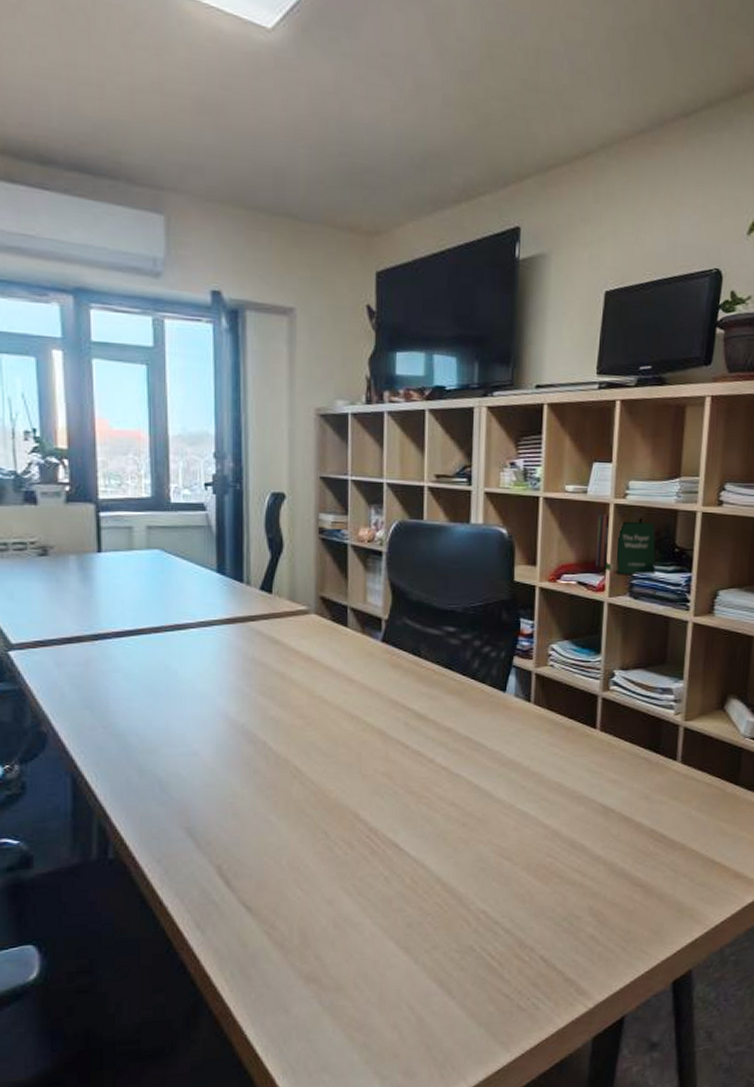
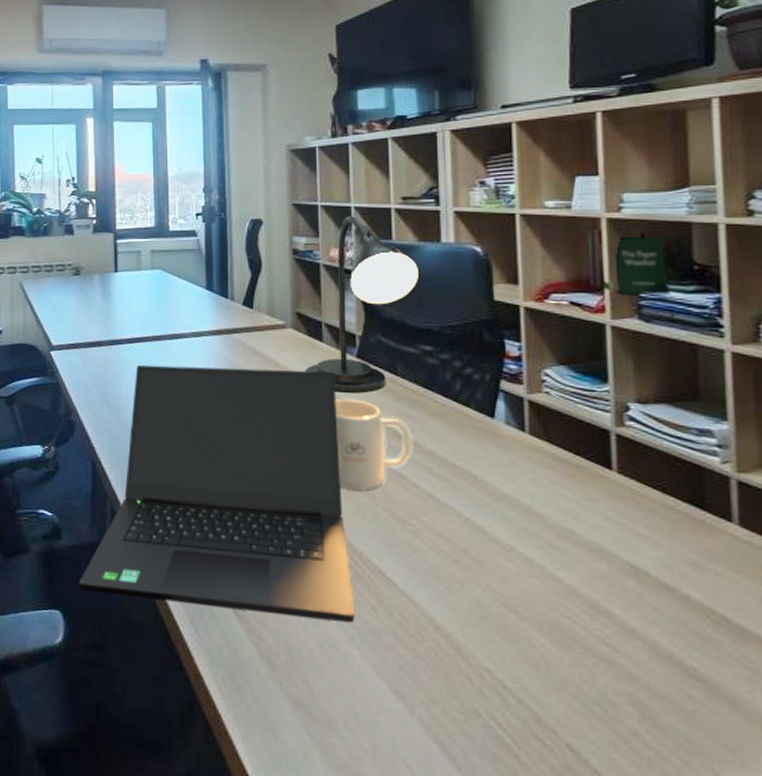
laptop: none [58,657,369,919] -> present [79,364,355,623]
desk lamp: none [327,493,448,679] -> present [304,216,420,394]
mug: none [357,683,430,773] -> present [335,398,411,491]

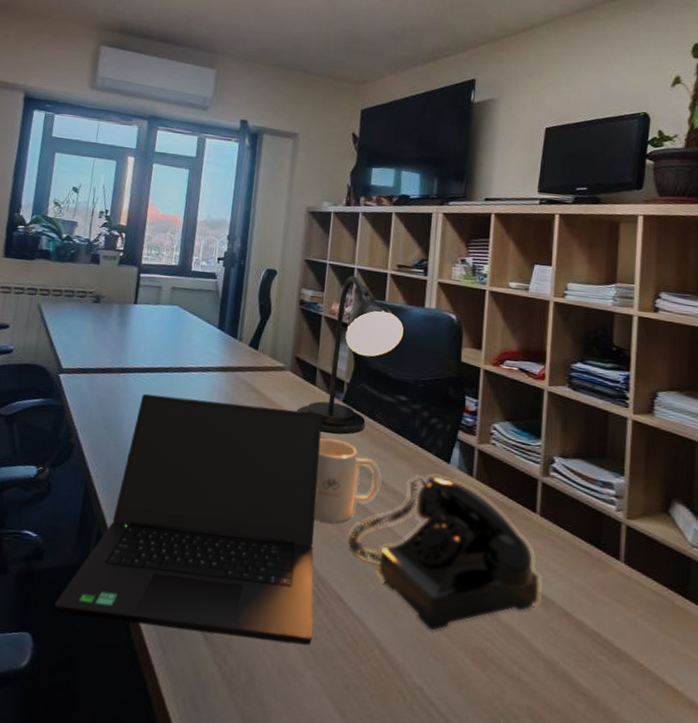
telephone: none [383,433,627,606] -> present [348,476,540,630]
books: present [588,228,671,295] -> none [536,310,594,370]

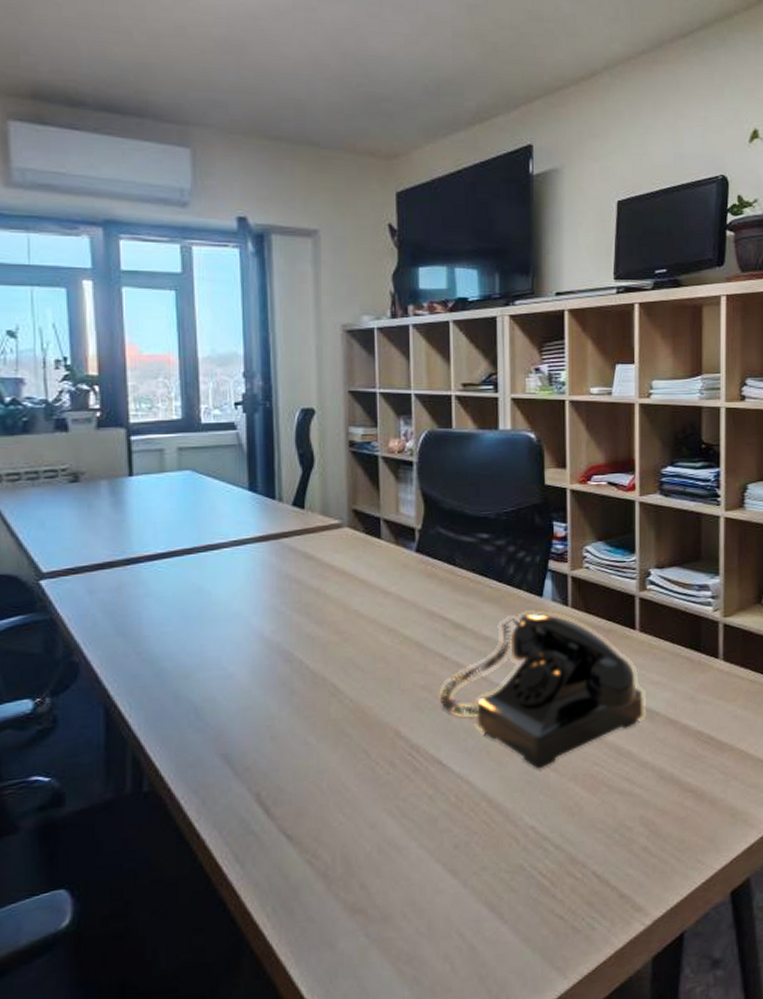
laptop: present [54,394,323,646] -> none [91,569,413,859]
desk lamp: present [296,276,405,435] -> none [361,404,478,591]
mug: present [313,438,380,523] -> none [394,594,467,687]

